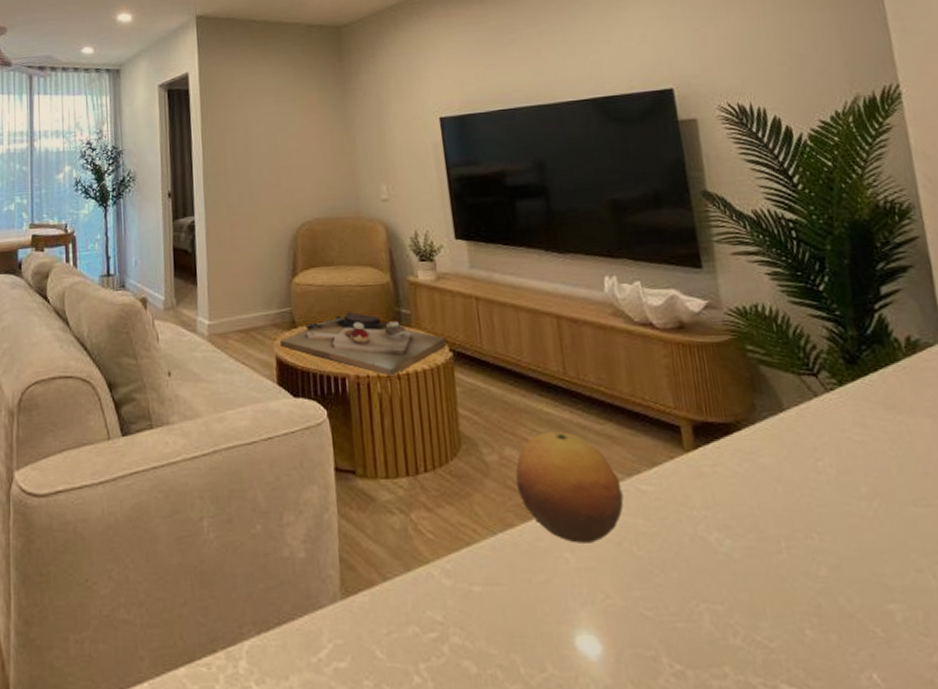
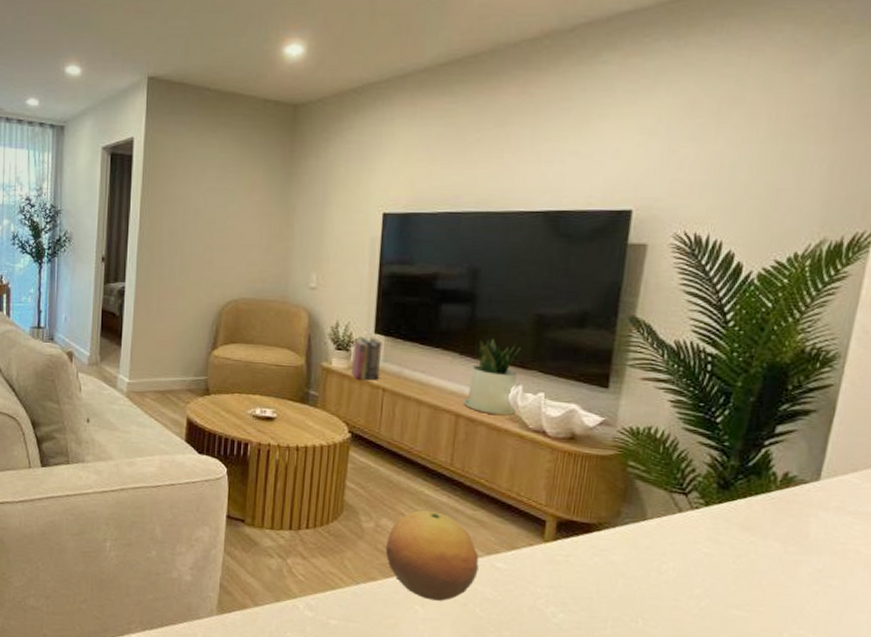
decorative tray: present [280,310,446,376] -> none [193,386,347,447]
books: none [436,243,470,290] -> present [351,336,383,380]
planter: none [560,230,618,312] -> present [463,338,521,416]

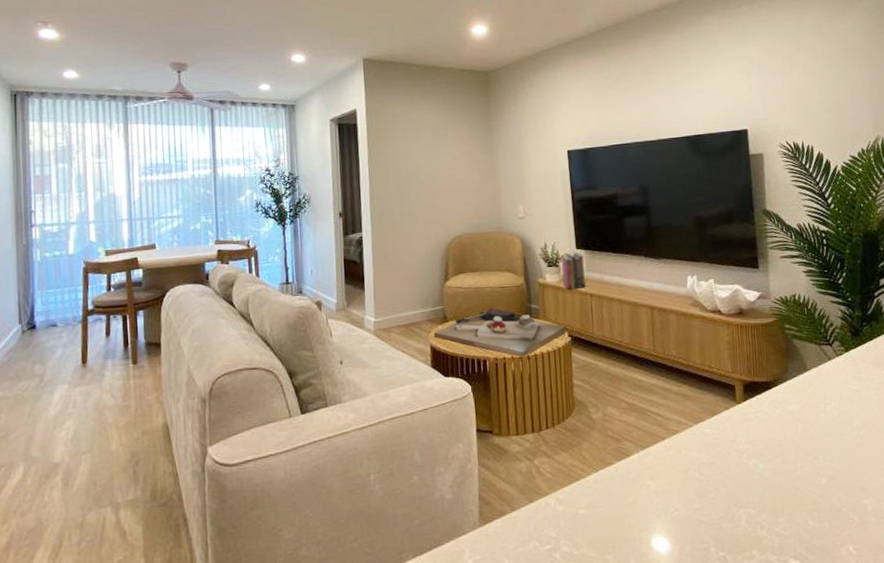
decorative tray: none [193,386,347,447] -> present [434,307,566,357]
fruit: present [385,509,479,601] -> none [614,393,692,474]
planter: present [463,338,521,416] -> none [654,241,696,303]

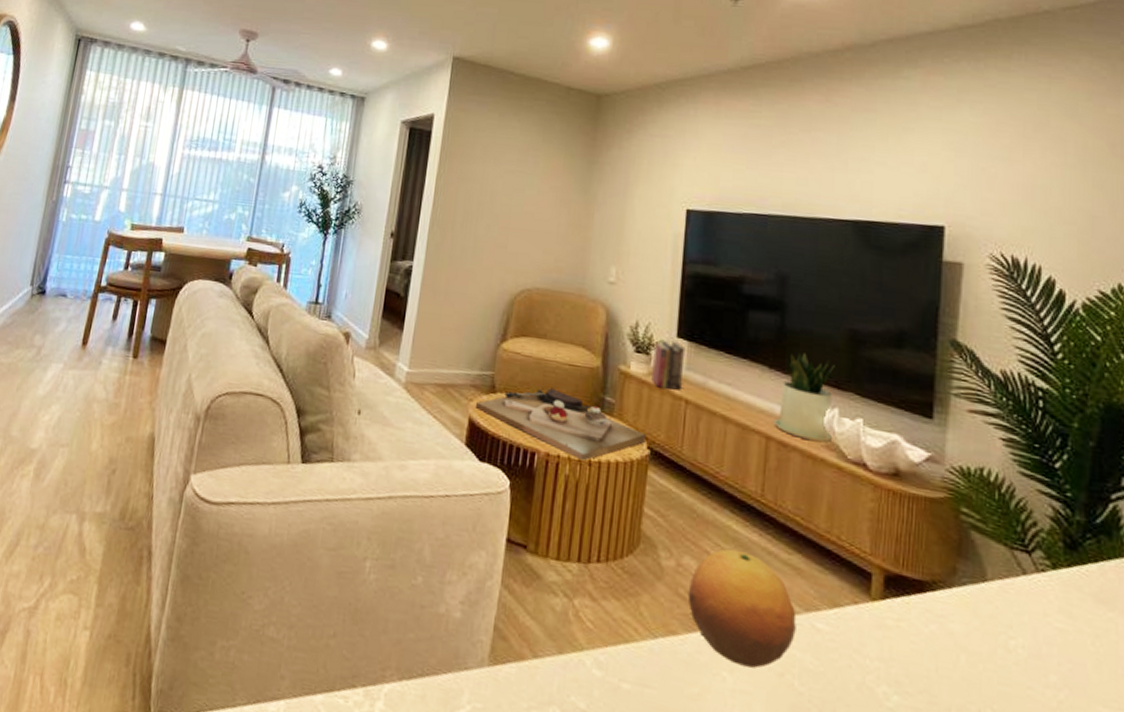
fruit: none [614,393,692,474] -> present [687,548,797,669]
planter: none [654,241,696,303] -> present [773,353,835,442]

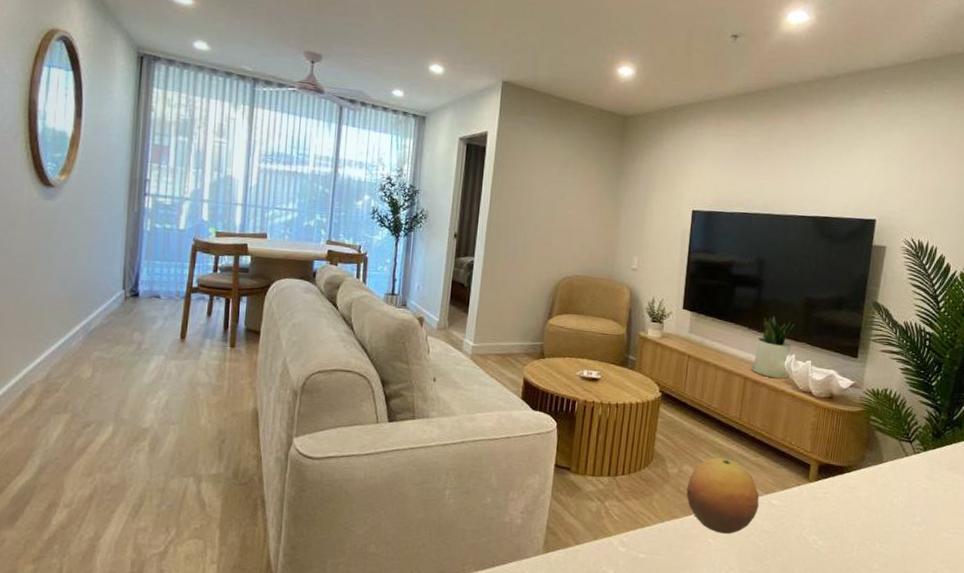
decorative tray: present [476,386,646,461] -> none [529,351,659,404]
books: present [651,339,686,390] -> none [663,311,689,348]

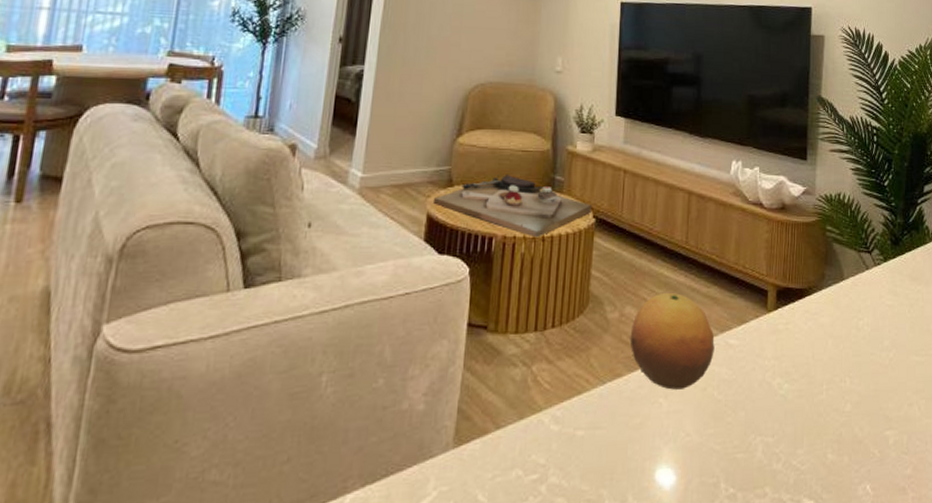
decorative tray: none [529,351,659,404] -> present [434,173,591,238]
planter: present [750,316,795,379] -> none [694,118,738,191]

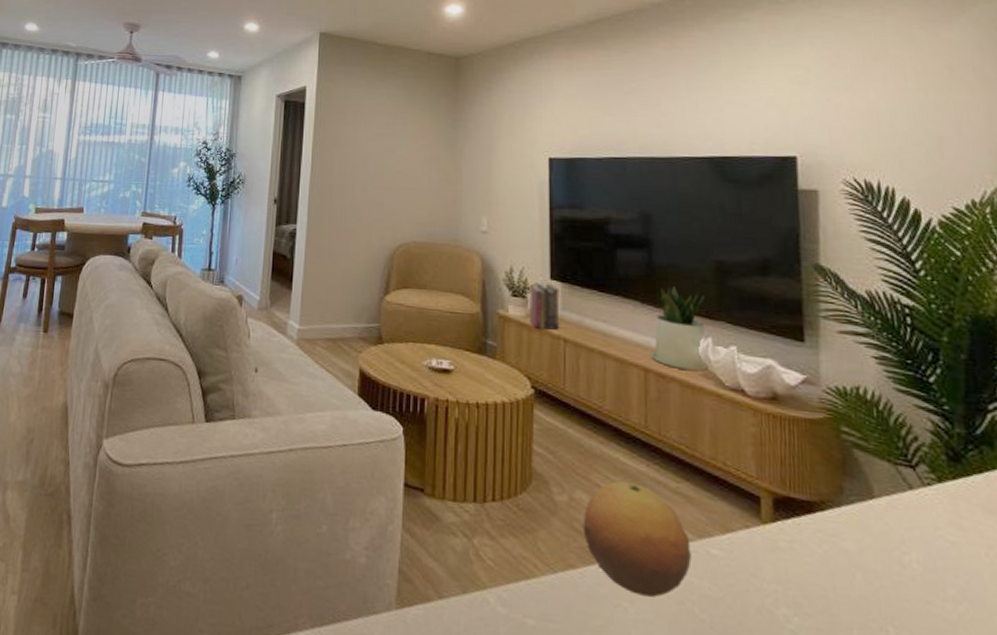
decorative tray: present [434,173,591,238] -> none [365,334,529,404]
books: none [594,119,623,162] -> present [528,282,560,330]
planter: none [694,118,738,191] -> present [650,286,710,371]

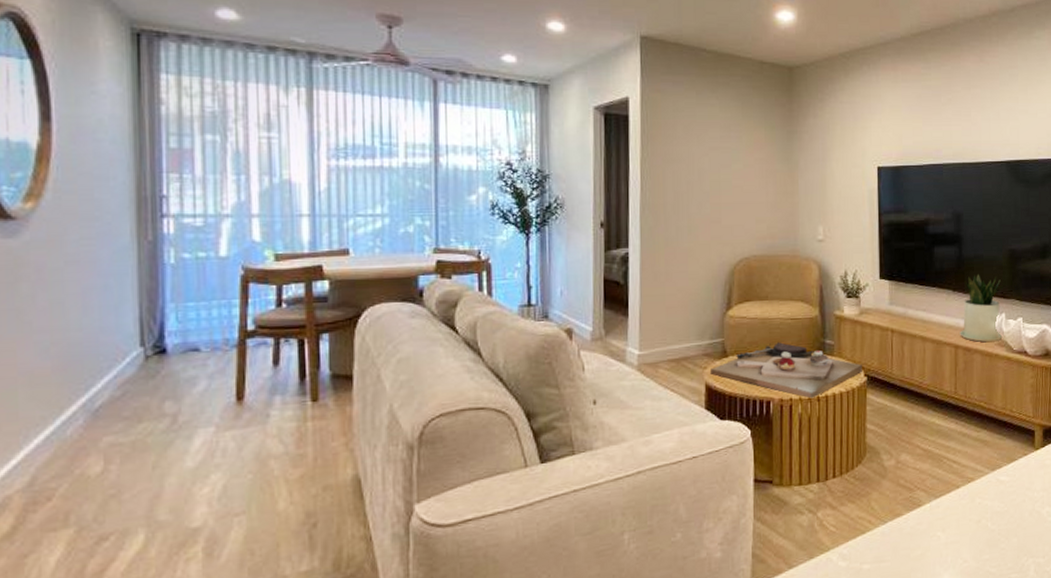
decorative tray: none [365,334,529,404] -> present [711,341,862,399]
books: present [528,282,560,330] -> none [861,282,888,324]
fruit: present [582,480,692,598] -> none [907,438,987,524]

